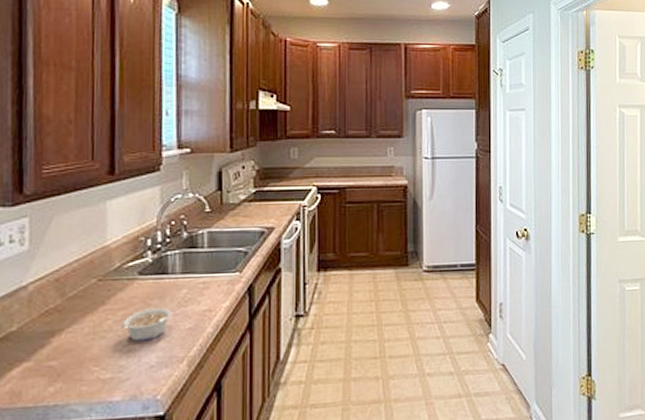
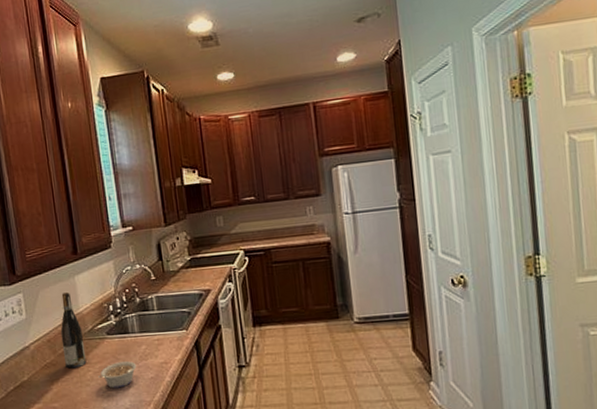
wine bottle: none [75,220,107,316] -> present [60,292,87,369]

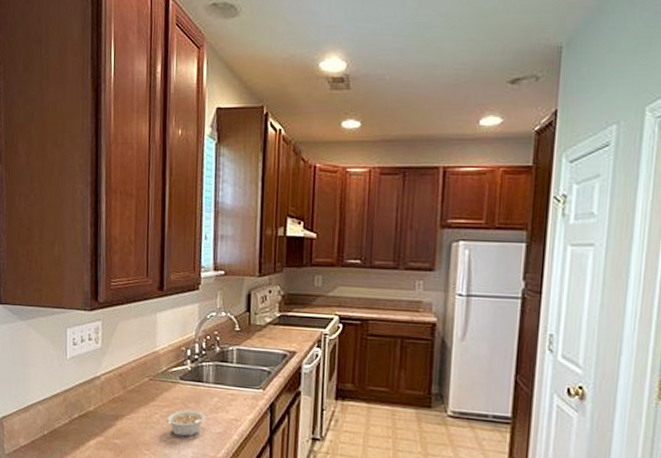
wine bottle: present [60,292,87,369] -> none [133,328,156,408]

